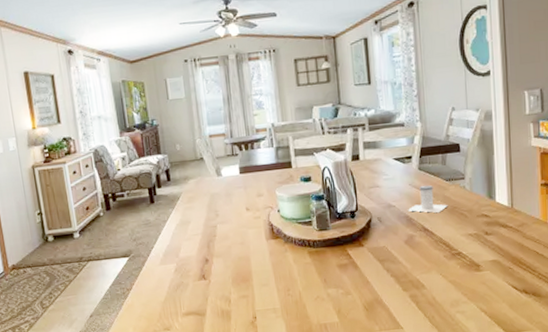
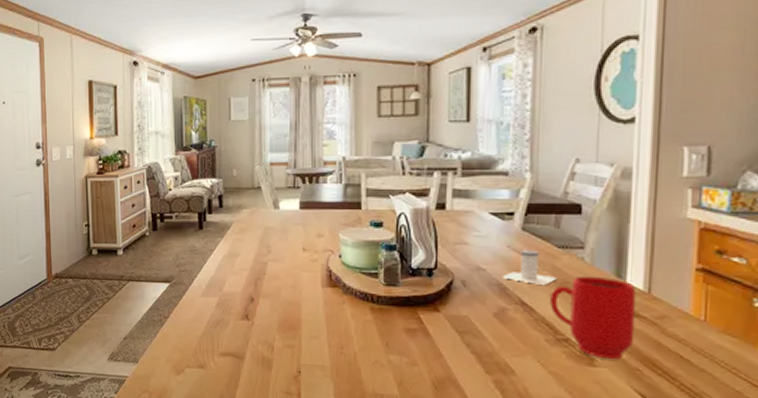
mug: none [444,199,506,264] -> present [550,275,637,360]

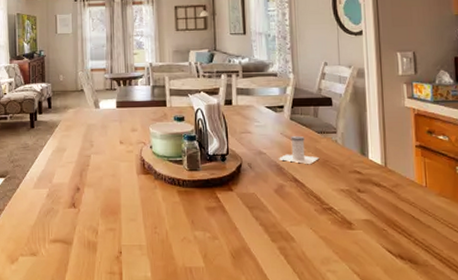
mug: present [550,275,637,360] -> none [315,155,379,223]

